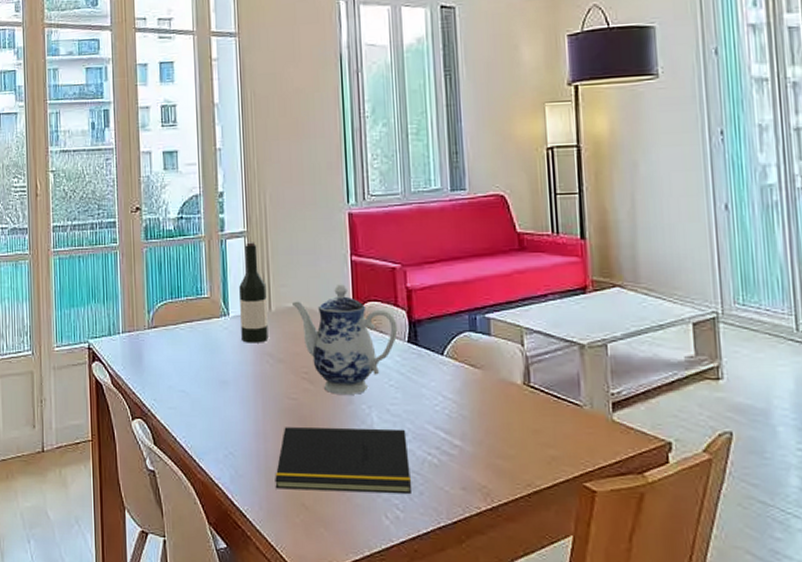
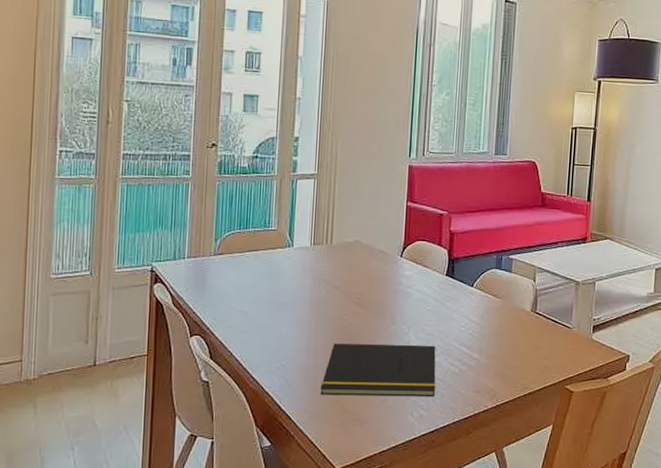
wine bottle: present [239,242,269,343] -> none [303,183,330,272]
teapot: present [293,284,398,394] -> none [352,225,439,317]

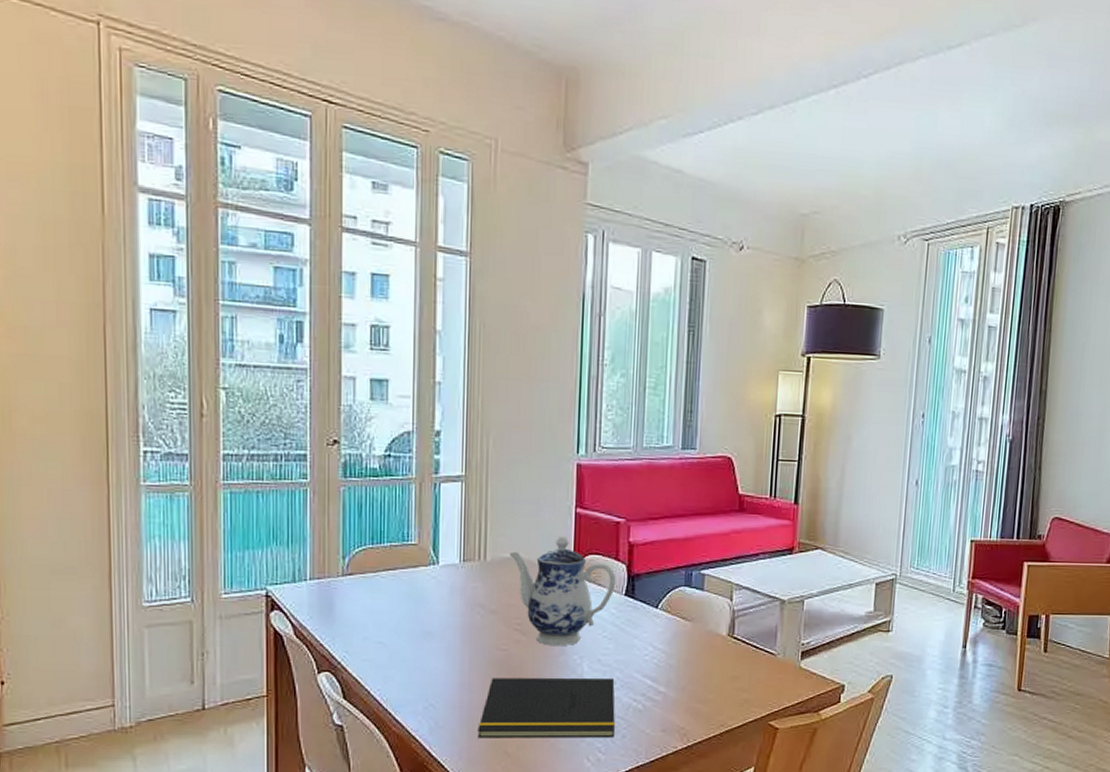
teapot: none [352,225,439,317] -> present [510,536,616,645]

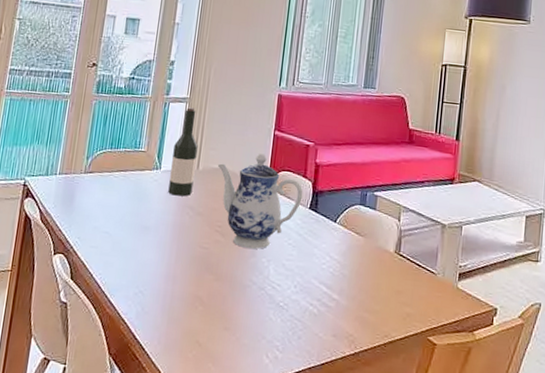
wine bottle: none [451,487,482,594] -> present [168,107,198,197]
notepad: present [477,677,615,738] -> none [175,272,296,337]

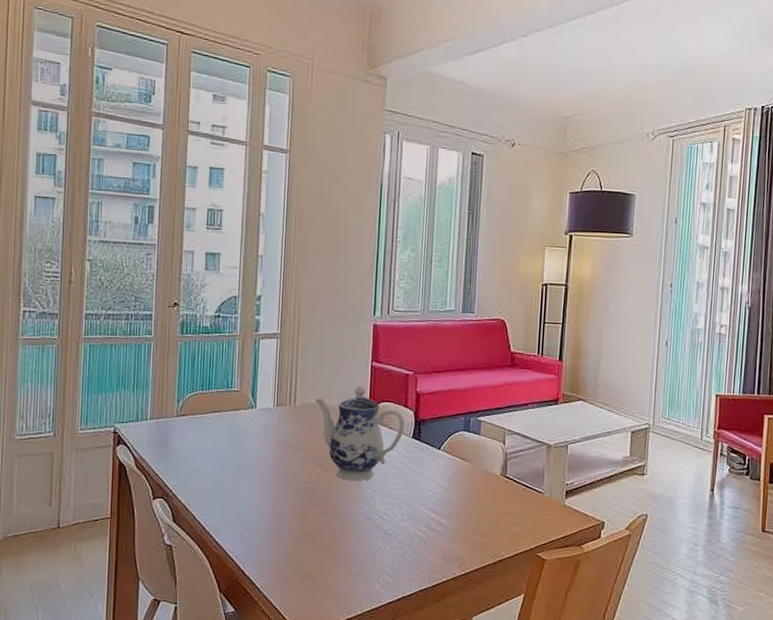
wine bottle: present [168,107,198,197] -> none [266,343,293,434]

